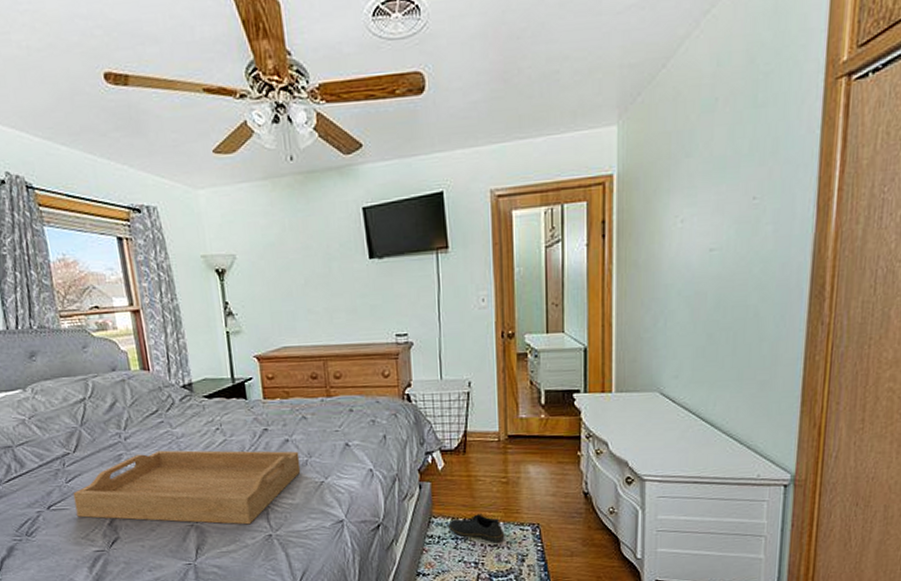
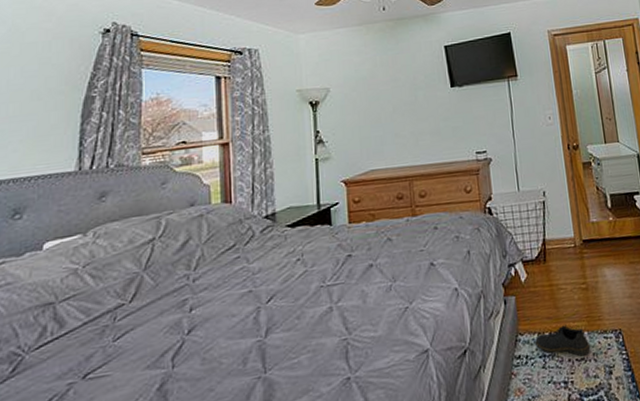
serving tray: present [73,450,301,525] -> none [119,276,385,385]

